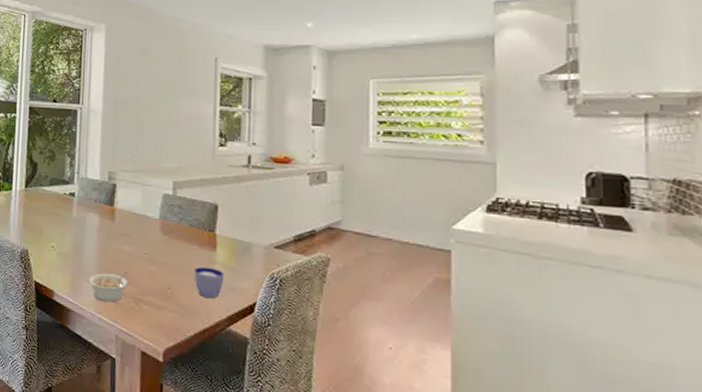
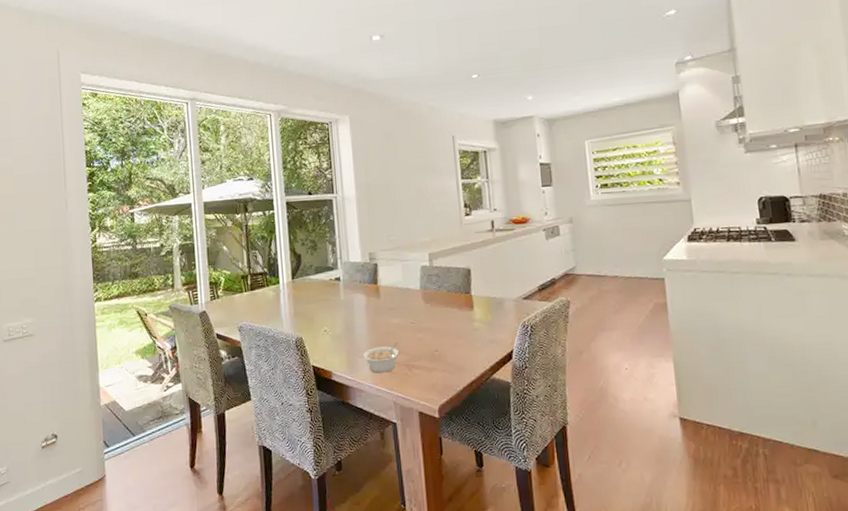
cup: present [194,267,225,299] -> none [456,325,484,354]

